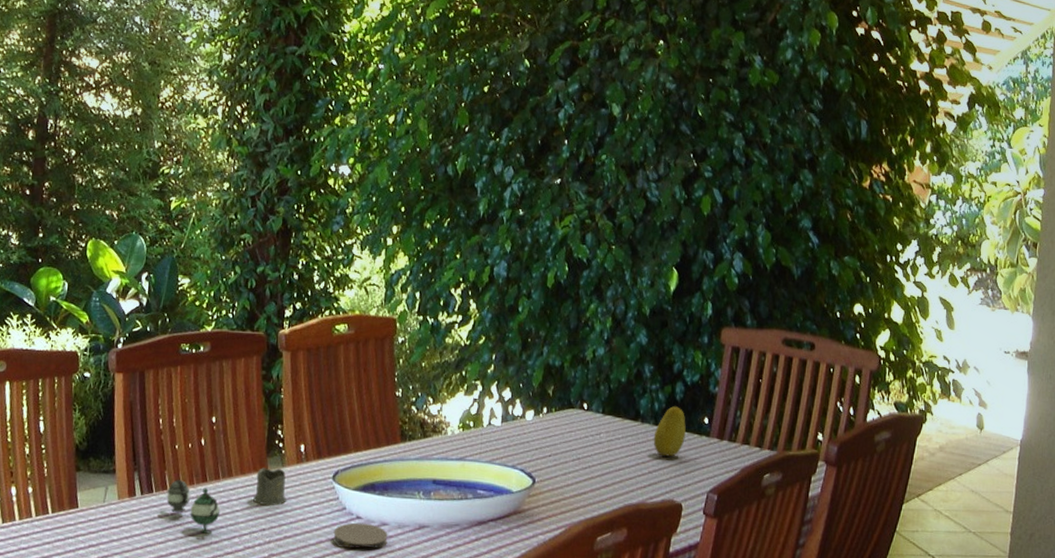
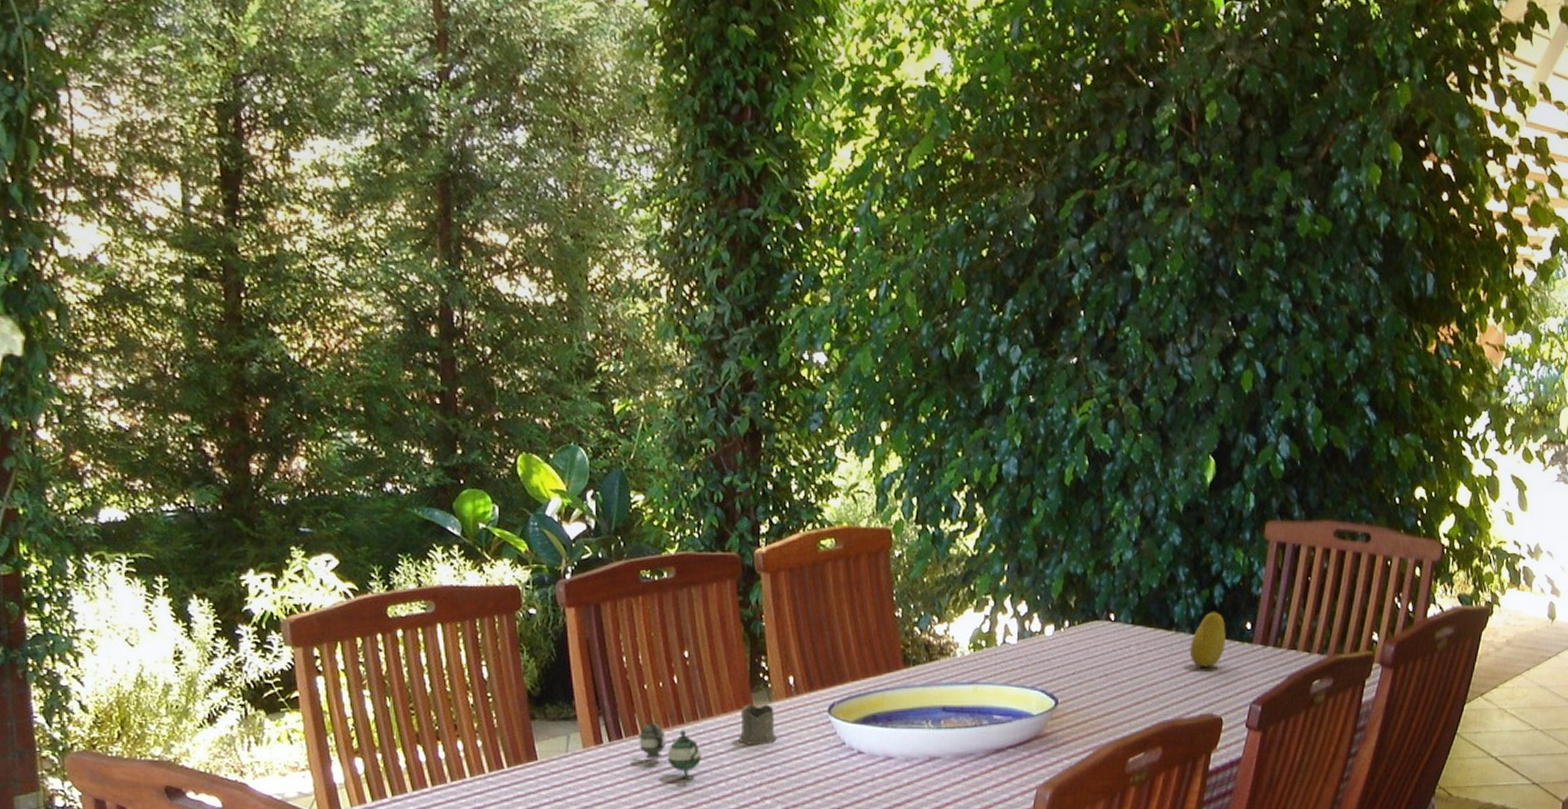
coaster: present [333,522,388,549] -> none [833,758,895,787]

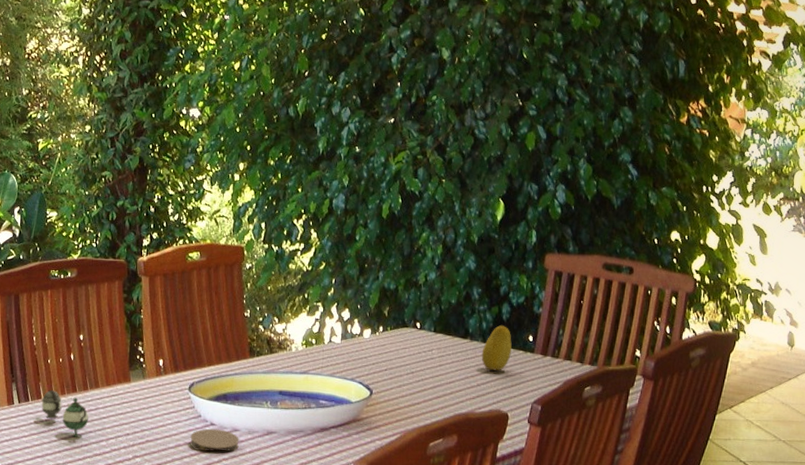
tea glass holder: present [739,704,777,746] -> none [118,380,148,414]
coaster: none [833,758,895,787] -> present [190,428,239,452]

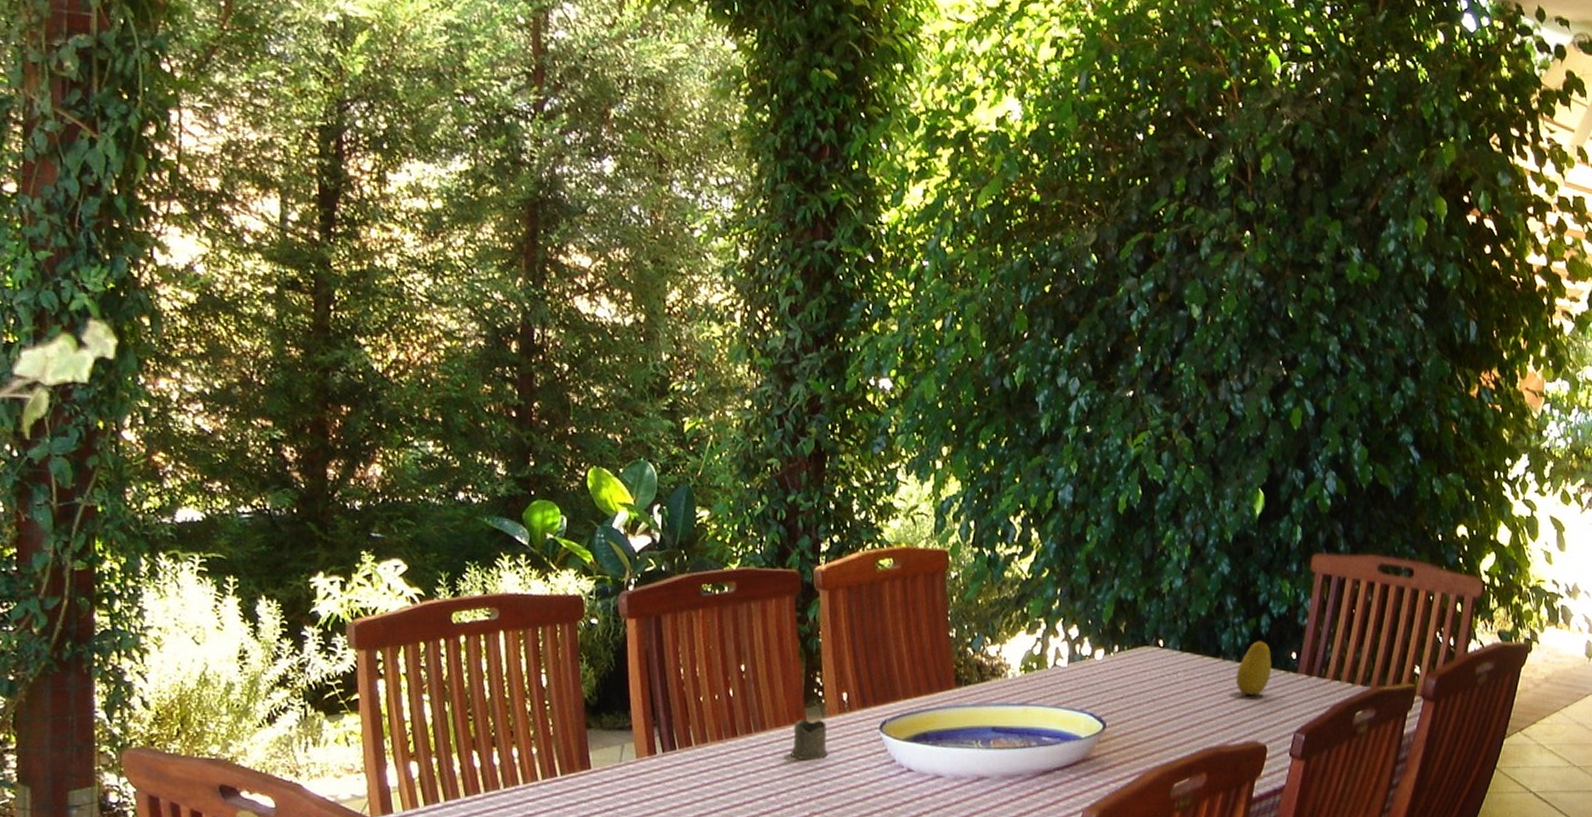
teapot: present [41,390,89,438] -> none [692,735,754,793]
tea glass holder: none [118,380,148,414] -> present [791,719,828,761]
coaster: present [190,428,239,452] -> none [882,776,943,804]

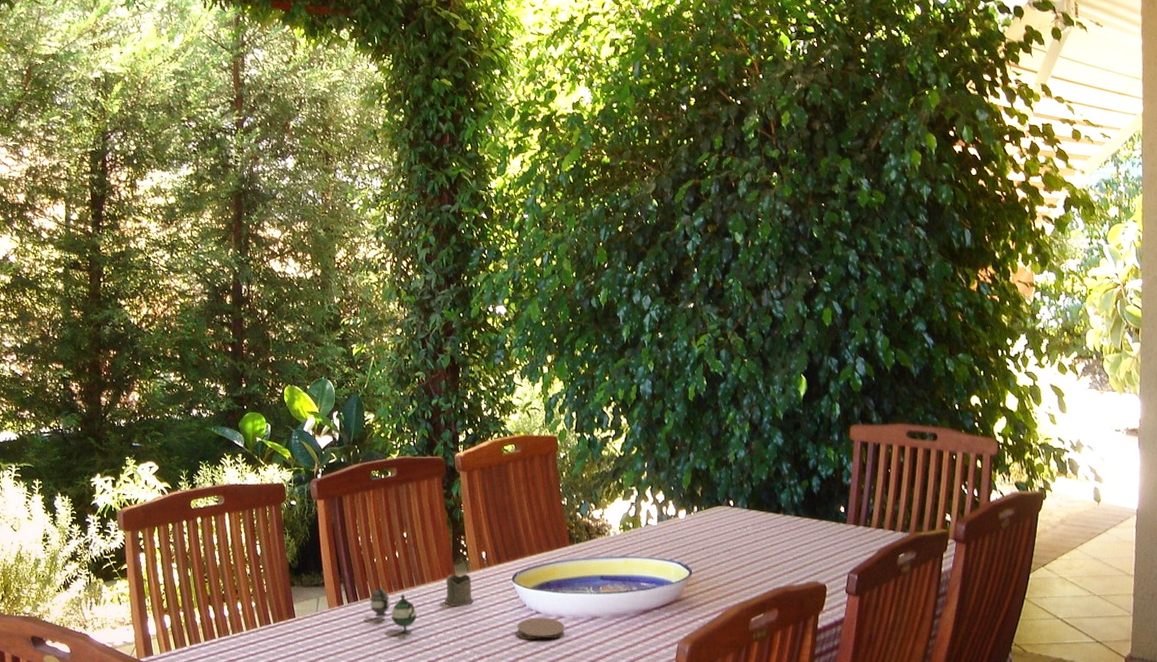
teapot: none [692,735,754,793] -> present [370,589,417,634]
coaster: none [882,776,943,804] -> present [517,617,565,641]
fruit: present [1235,641,1272,696] -> none [795,498,824,543]

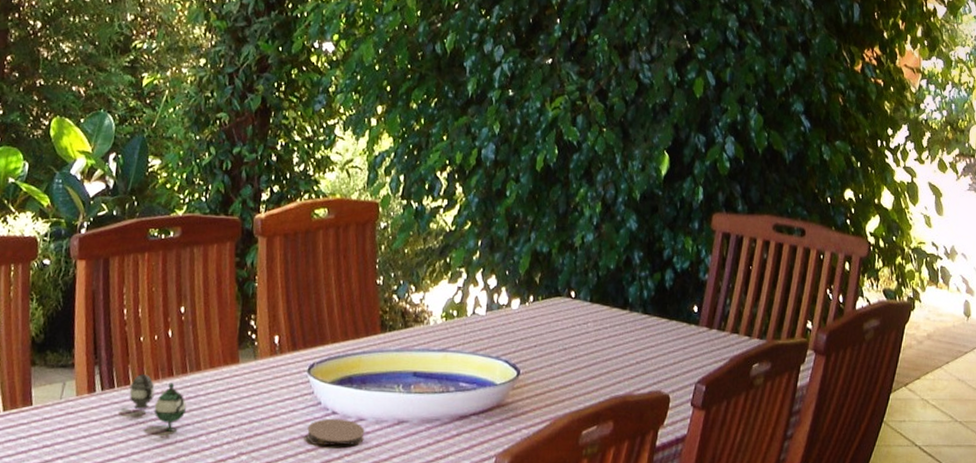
tea glass holder: present [445,574,473,607] -> none [222,360,258,402]

